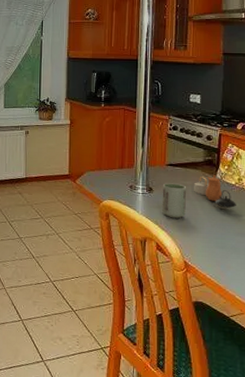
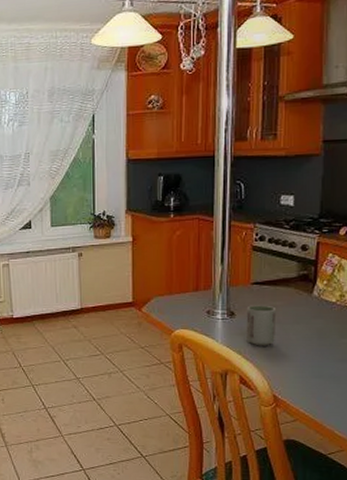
teapot: present [193,175,236,208] -> none [284,292,337,330]

